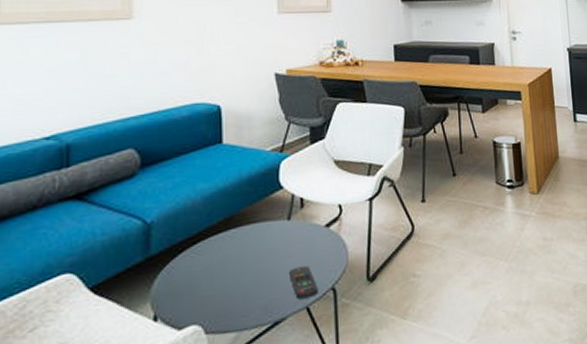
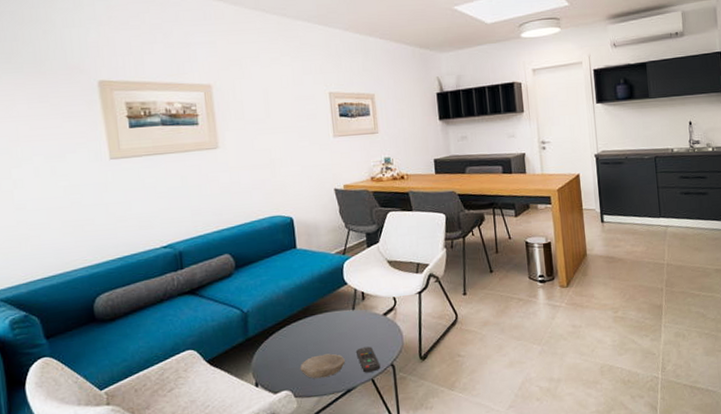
bowl: none [215,275,274,309] -> present [300,353,345,379]

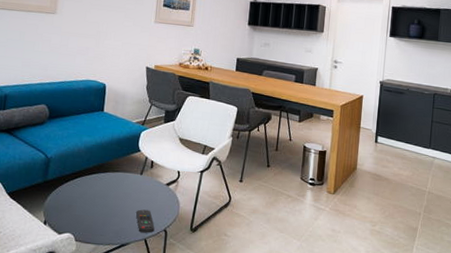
bowl: present [300,353,345,379] -> none [85,208,125,230]

